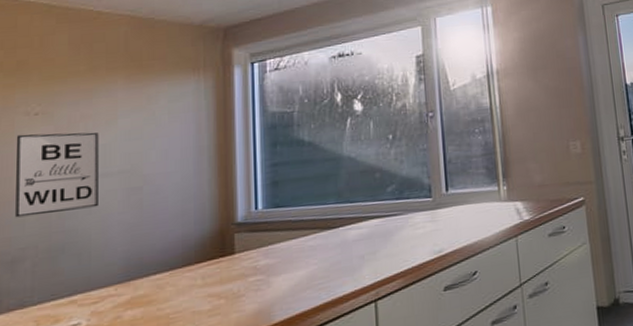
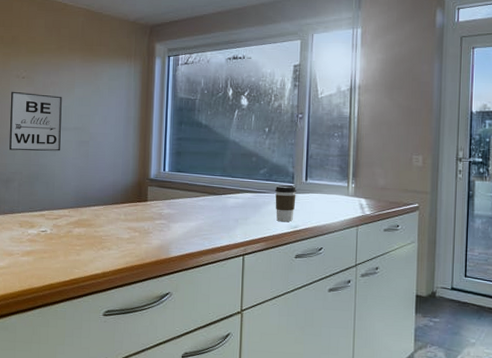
coffee cup: none [408,200,437,249] -> present [274,185,297,222]

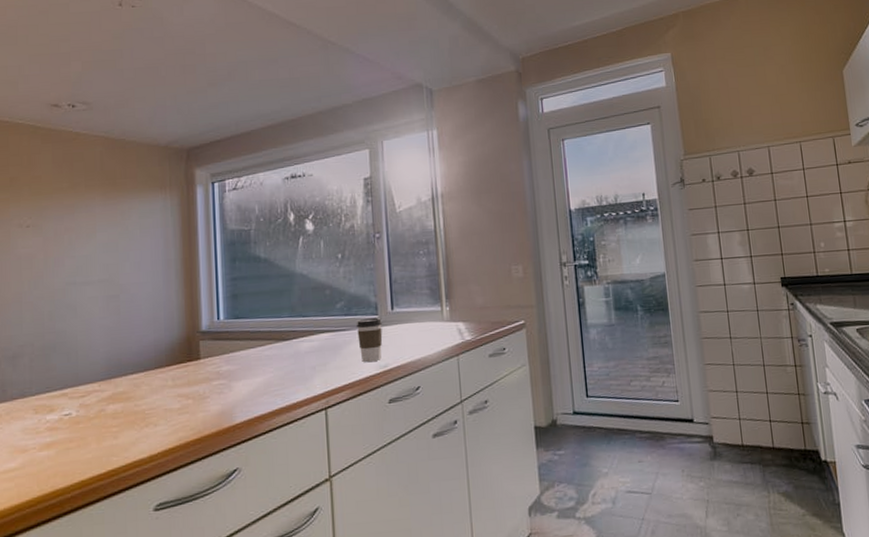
wall art: present [9,91,62,151] -> none [12,244,82,319]

